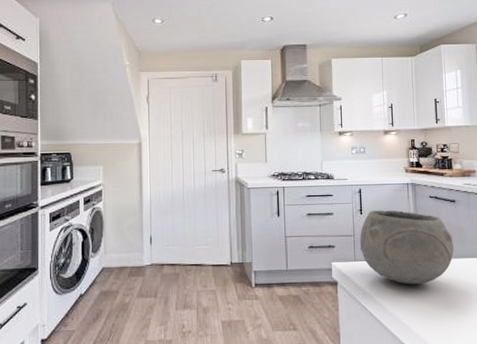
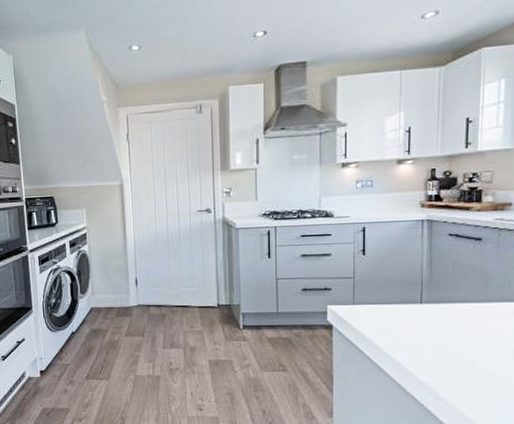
bowl: present [359,210,454,285] -> none [360,250,474,330]

